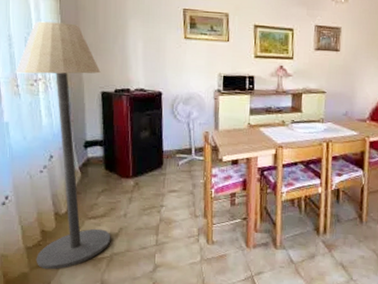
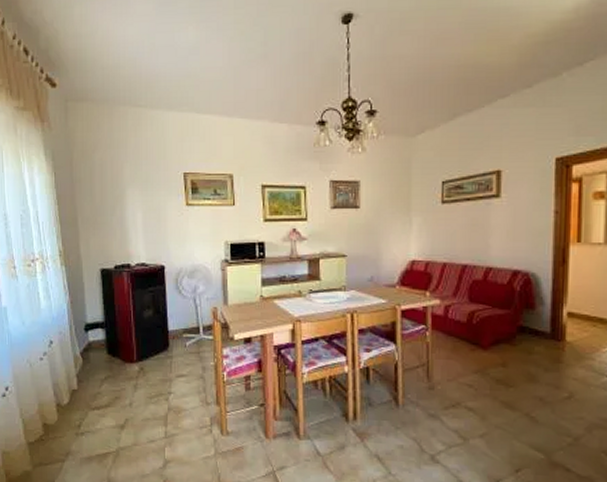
floor lamp: present [16,21,111,270] -> none [12,197,117,468]

